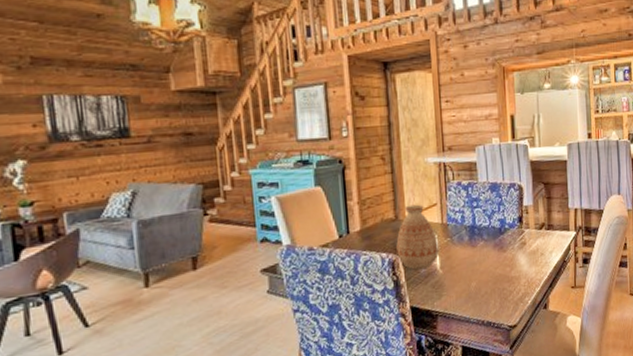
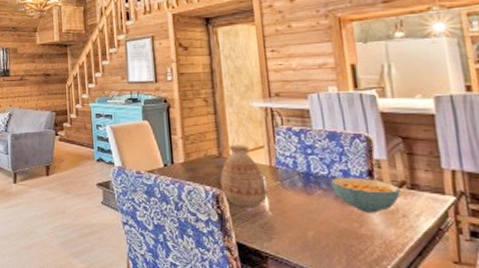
cereal bowl: none [491,224,540,256] -> present [331,177,400,212]

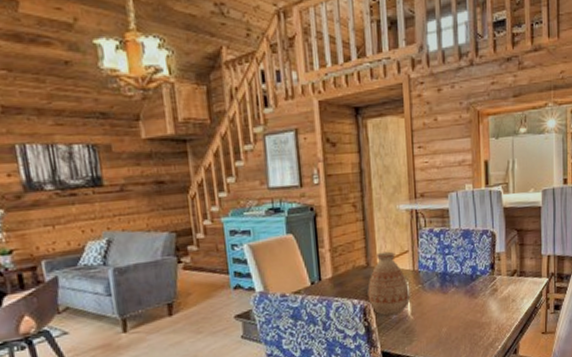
cereal bowl: present [331,177,400,212] -> none [463,271,512,303]

